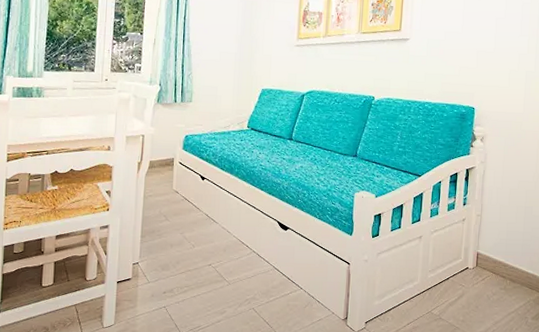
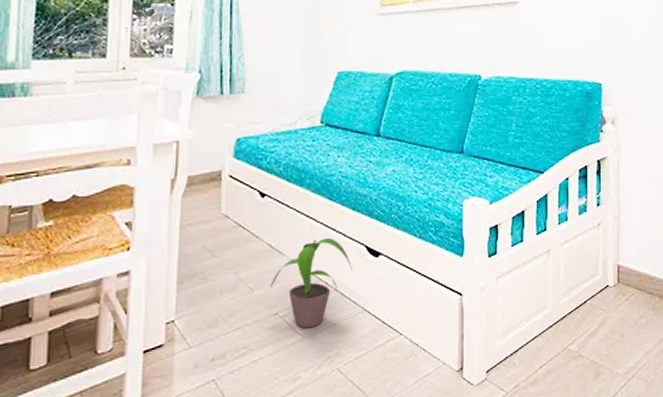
potted plant: none [206,213,268,277] -> present [270,238,353,329]

